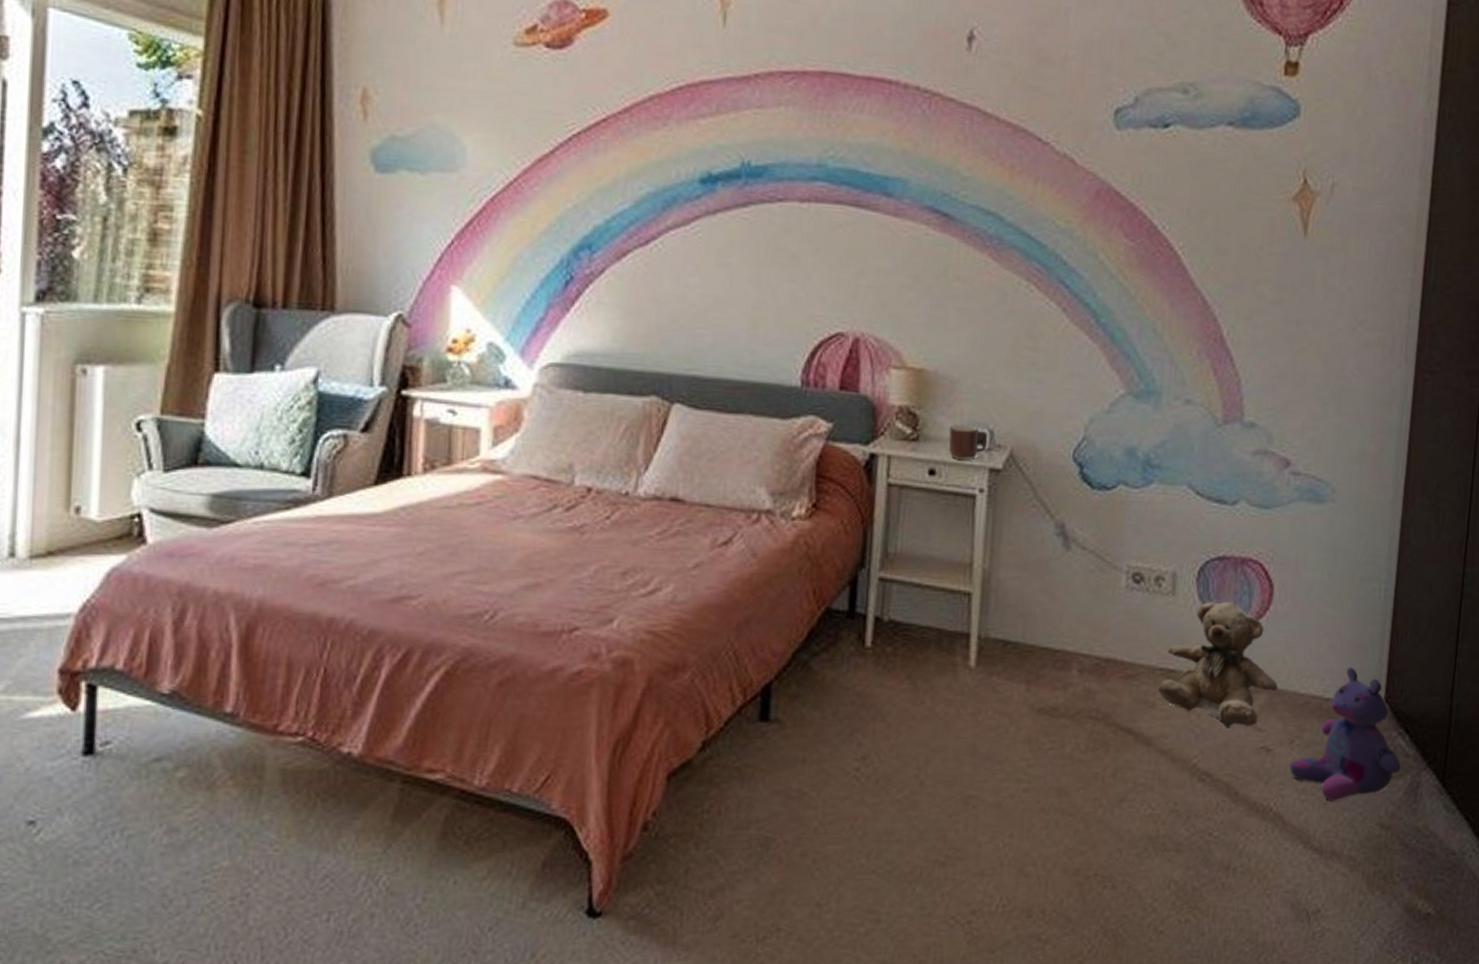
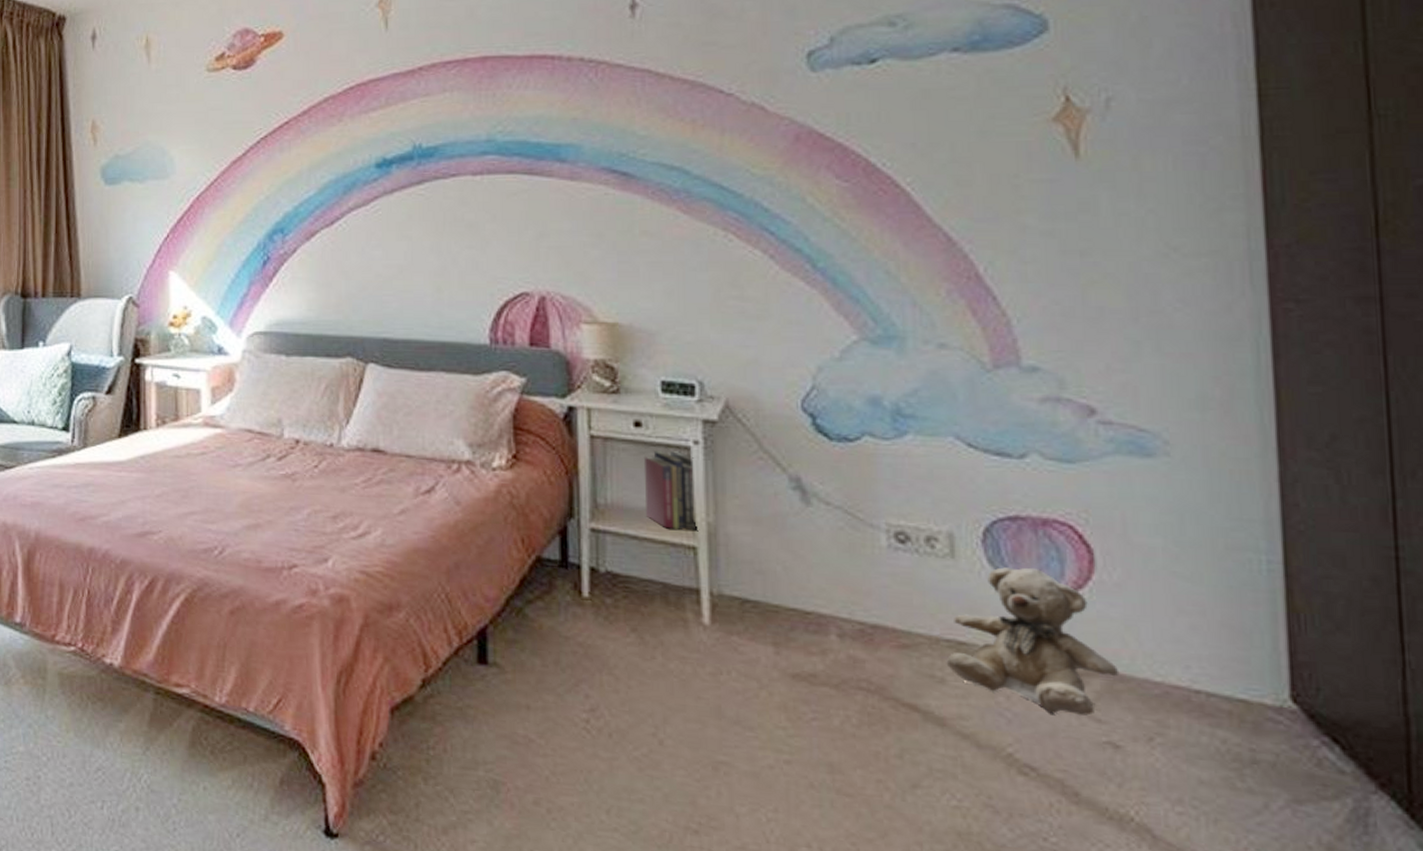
books: none [930,499,978,577] -> present [643,451,700,530]
mug: present [948,424,988,461] -> none [653,376,698,412]
toy: present [1289,666,1401,800] -> none [1152,653,1334,819]

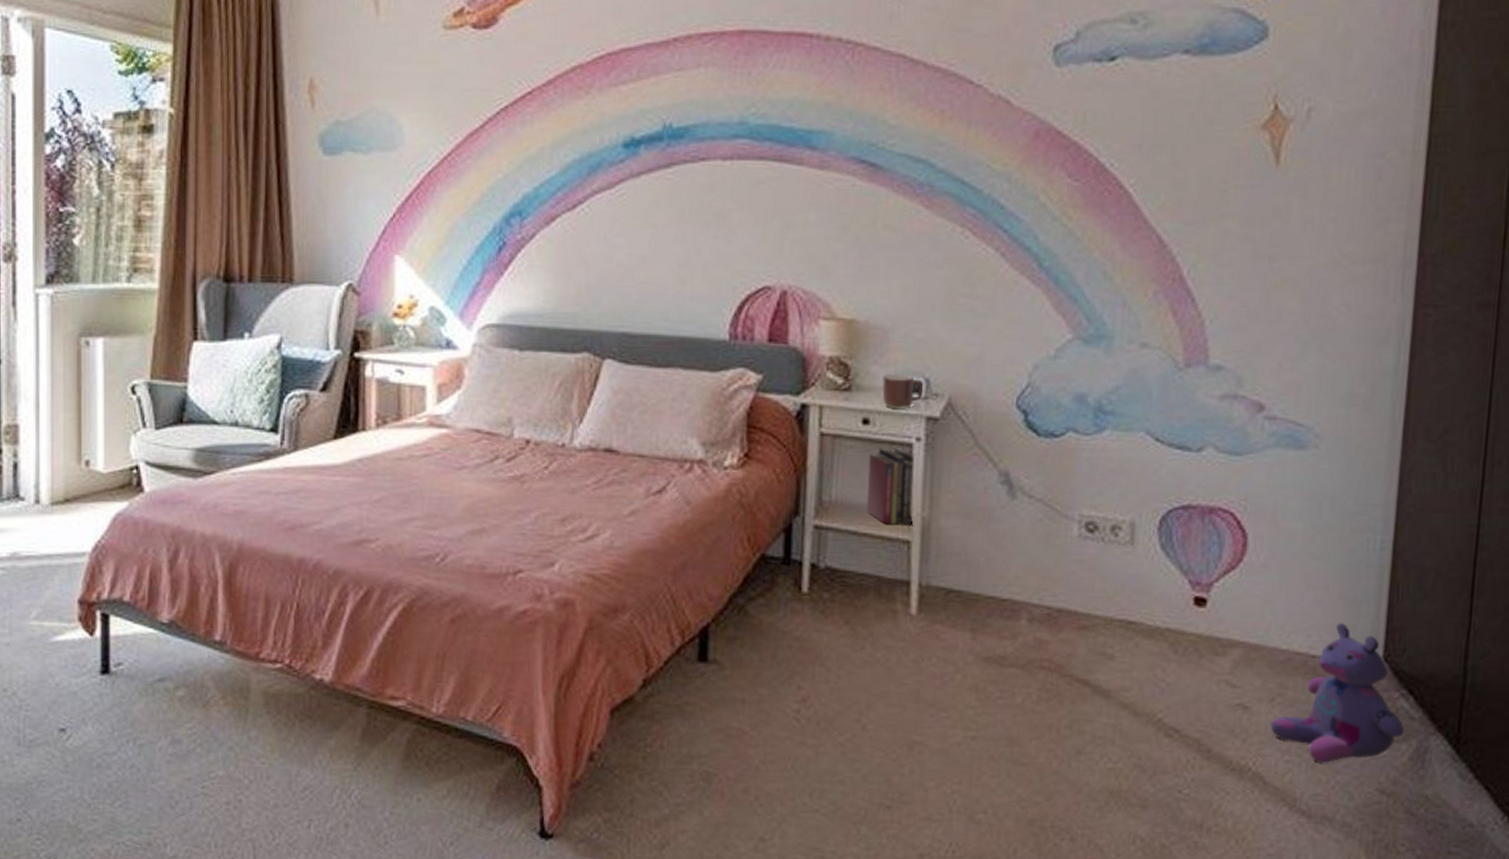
mug: none [653,376,698,412] -> present [882,374,924,409]
teddy bear: present [946,567,1120,716] -> none [1116,552,1255,682]
toy: none [1152,653,1334,819] -> present [1270,622,1405,763]

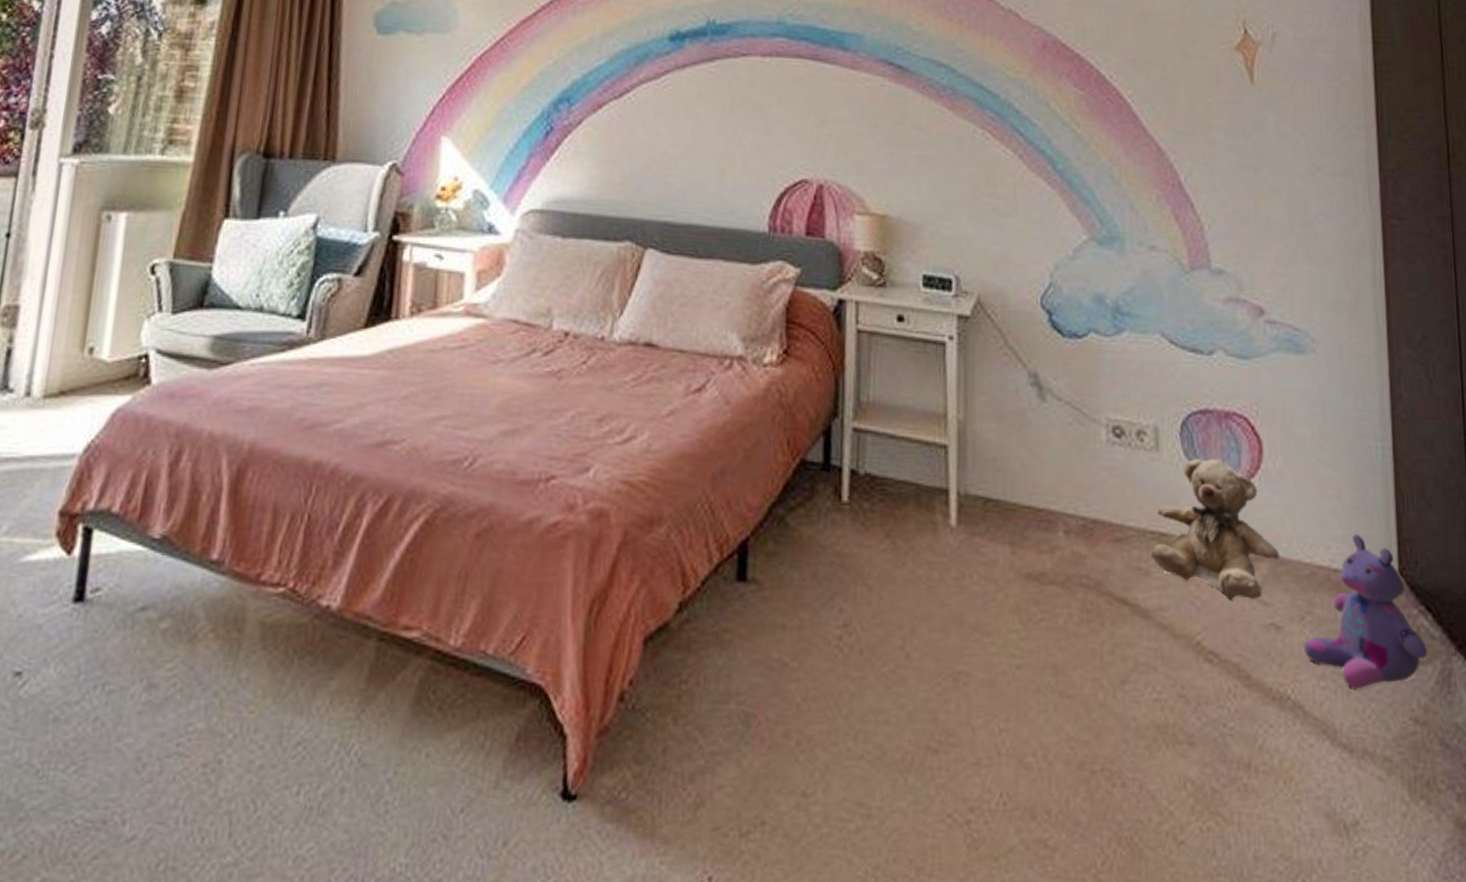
books: present [867,448,915,525] -> none [903,346,951,428]
mug: present [882,374,924,409] -> none [915,270,954,307]
teddy bear: none [1116,552,1255,682] -> present [1150,458,1280,600]

